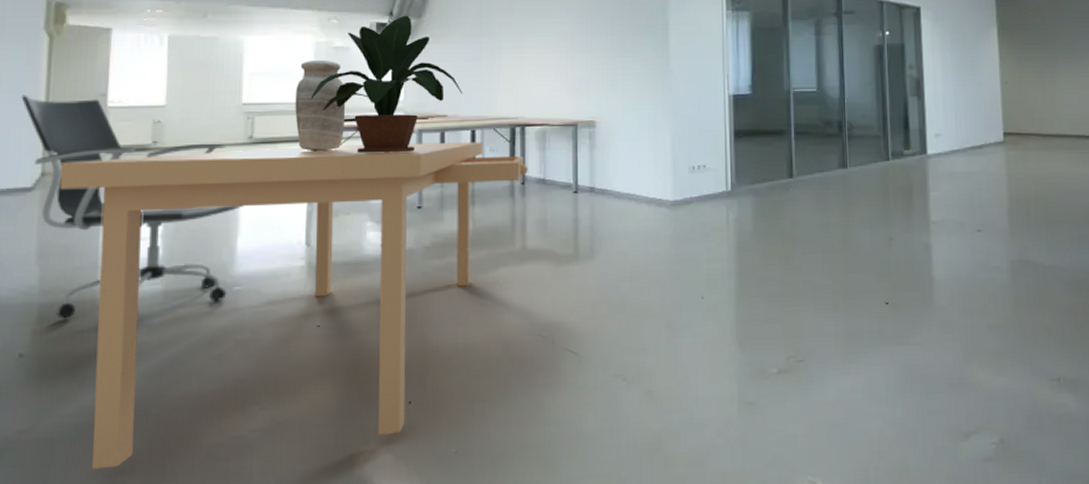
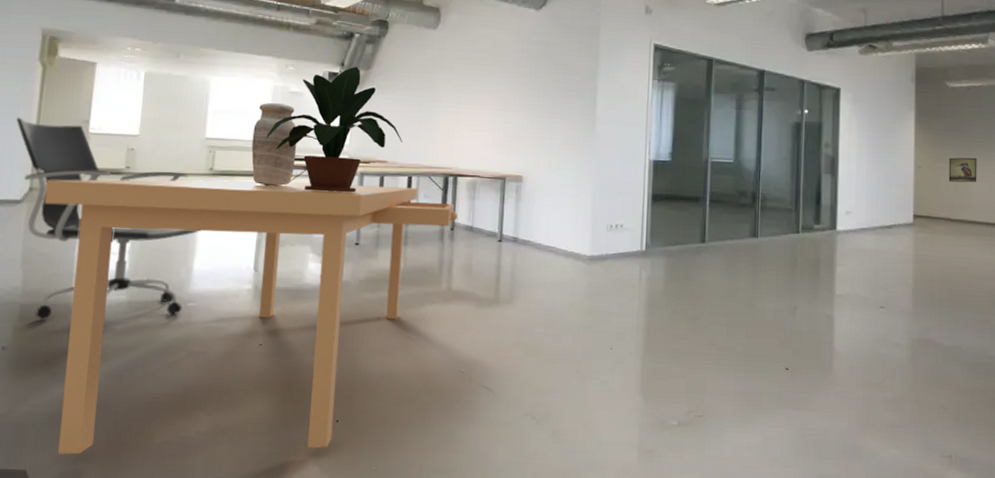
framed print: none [1034,69,1064,96] -> present [948,157,977,183]

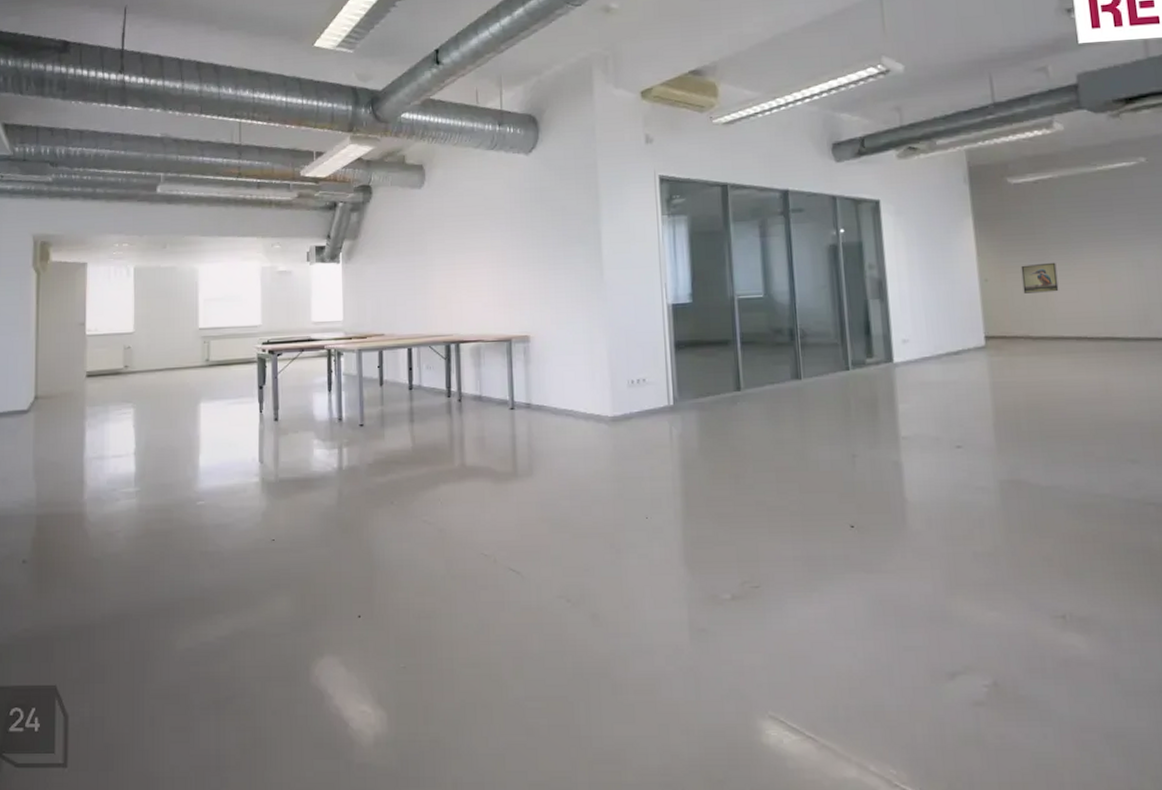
office chair: present [16,117,201,319] -> none [16,326,203,529]
desk: present [44,179,458,455] -> none [50,359,464,668]
vase: present [251,102,297,187] -> none [245,284,291,373]
potted plant: present [266,66,403,193] -> none [259,237,399,374]

